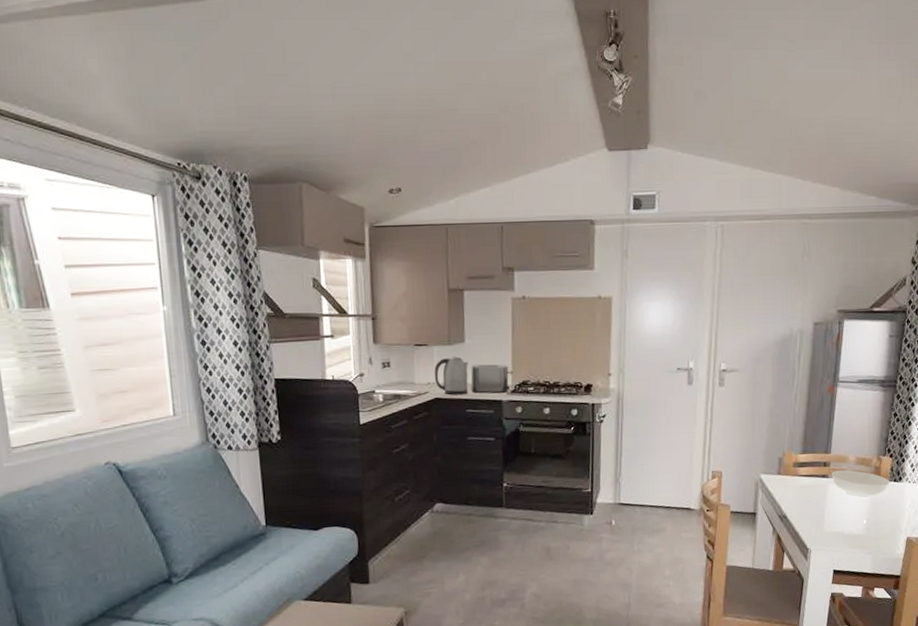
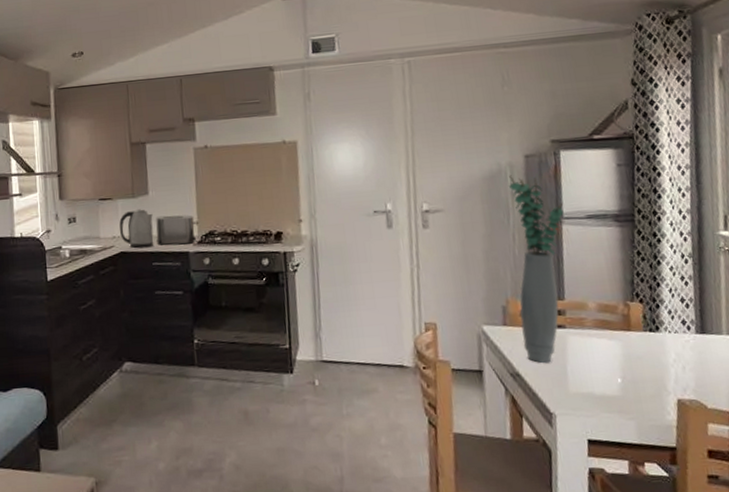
vase: none [792,340,840,507] -> present [509,175,564,364]
bowl: present [831,470,890,498] -> none [568,318,645,352]

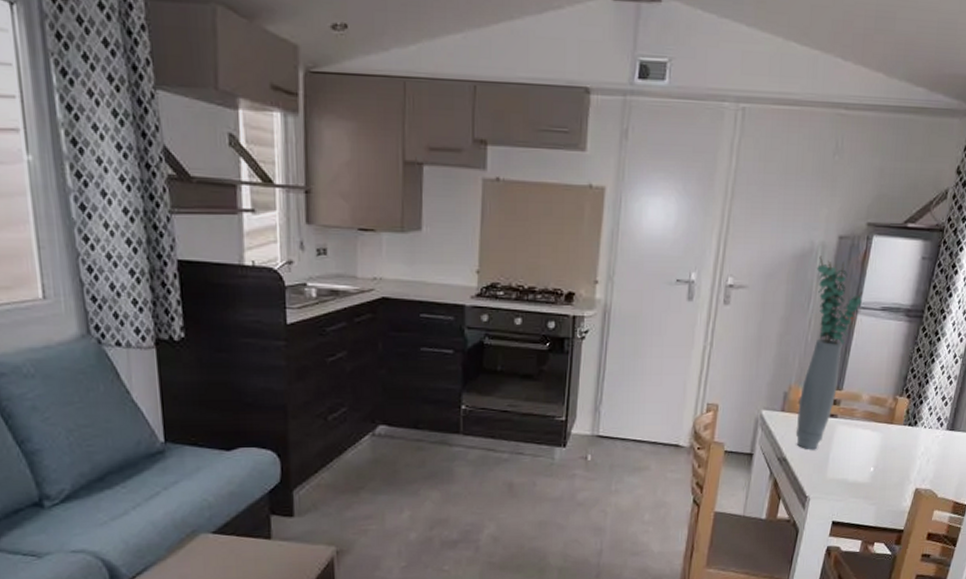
kettle: present [119,209,154,248] -> none [383,247,425,296]
toaster: present [156,214,196,245] -> none [427,259,476,296]

